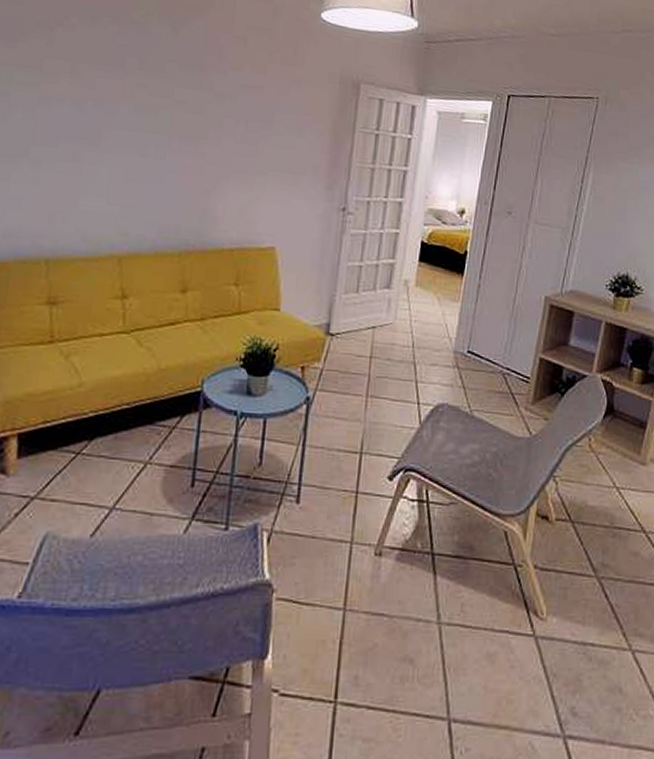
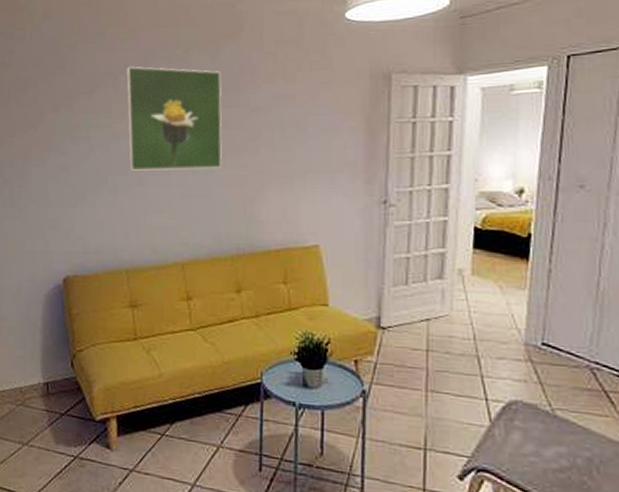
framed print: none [60,18,184,154] -> present [126,66,223,171]

